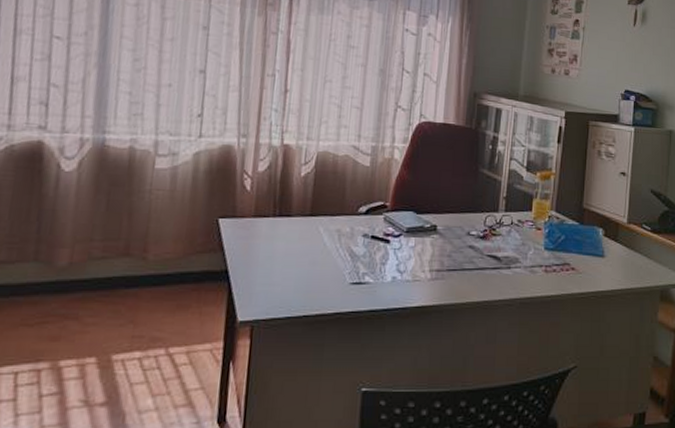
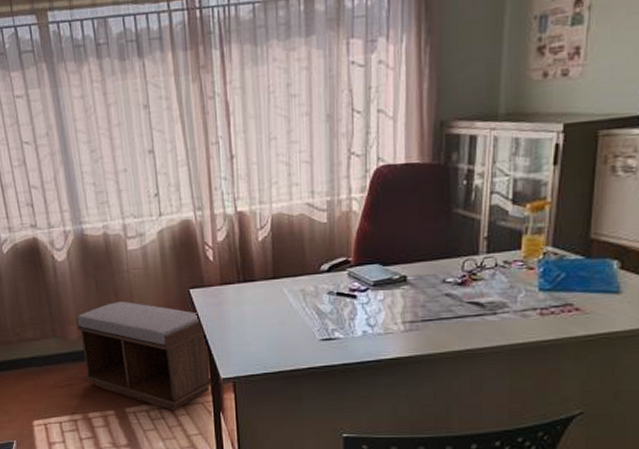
bench: none [66,224,228,359] -> present [75,301,213,411]

